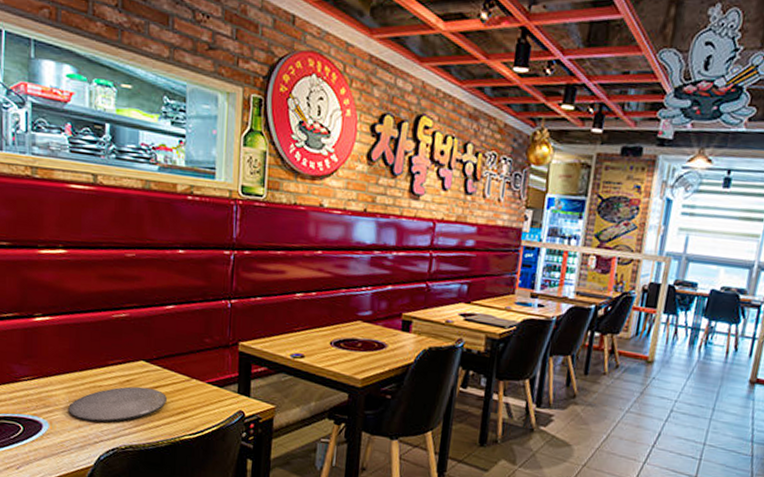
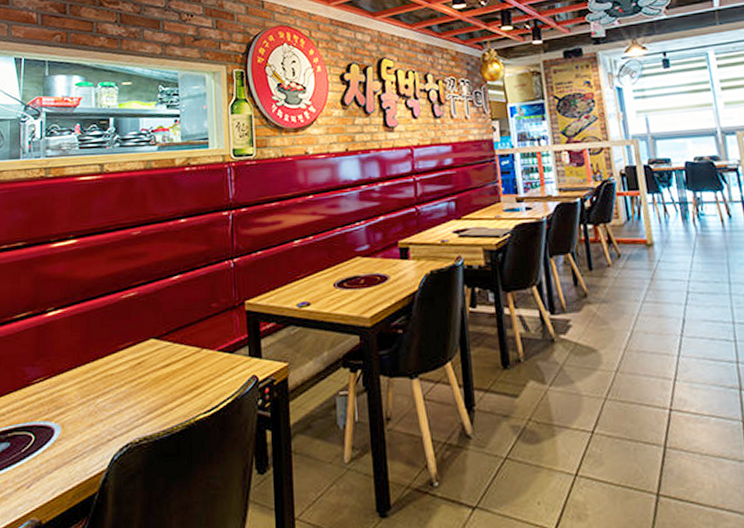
plate: present [68,386,167,423] -> none [80,367,179,418]

